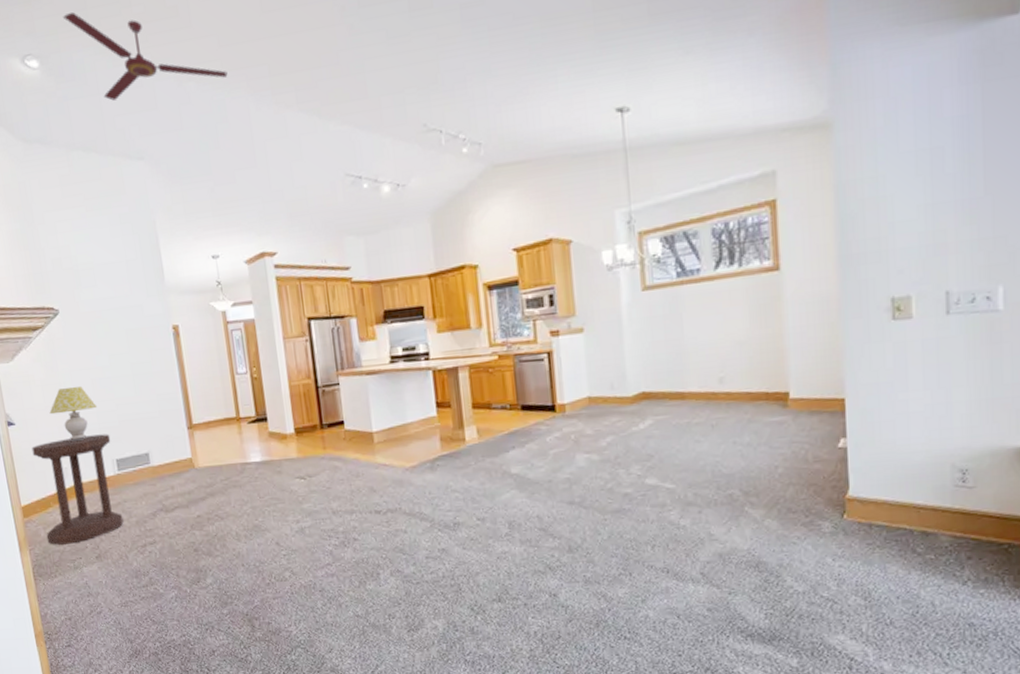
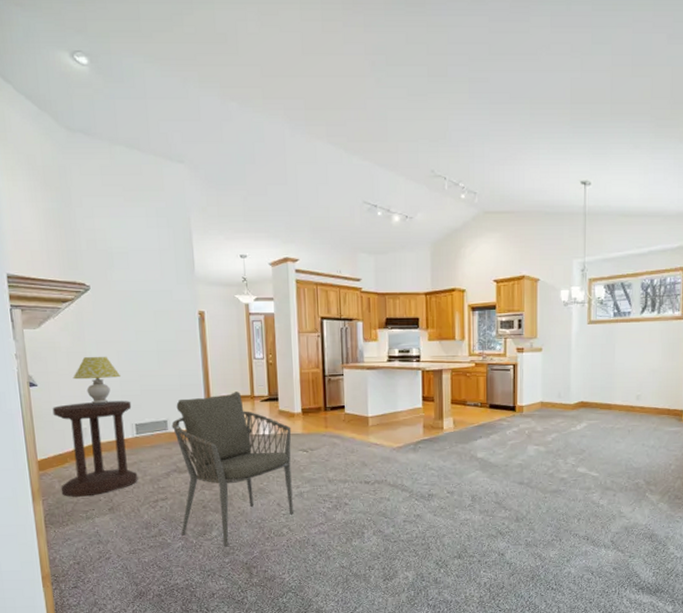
ceiling fan: present [62,12,228,101] -> none [115,21,268,106]
armchair: none [154,414,295,596] -> present [171,392,293,547]

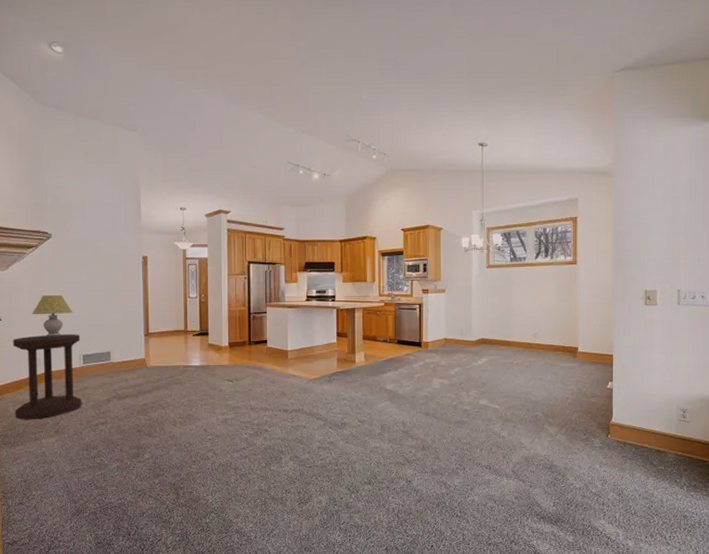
armchair: present [171,392,293,547] -> none [114,327,219,469]

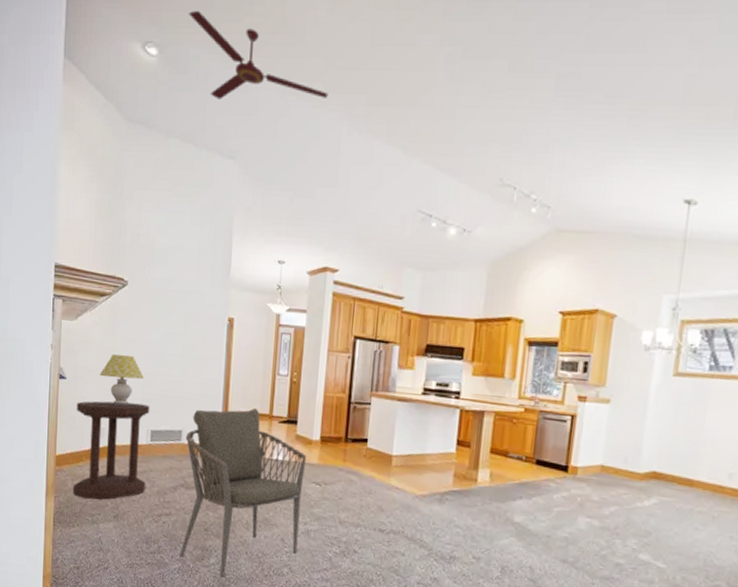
ceiling fan: none [86,18,209,85] -> present [188,11,328,99]
armchair: none [114,327,219,469] -> present [179,408,307,578]

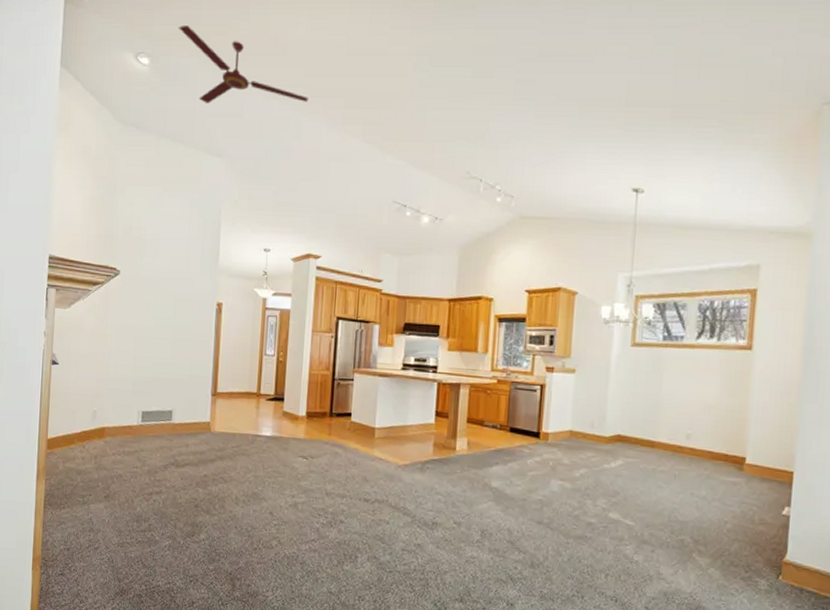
side table: present [72,401,150,500] -> none [64,384,141,481]
table lamp: present [99,354,144,406] -> none [91,340,135,389]
armchair: present [179,408,307,578] -> none [169,387,294,553]

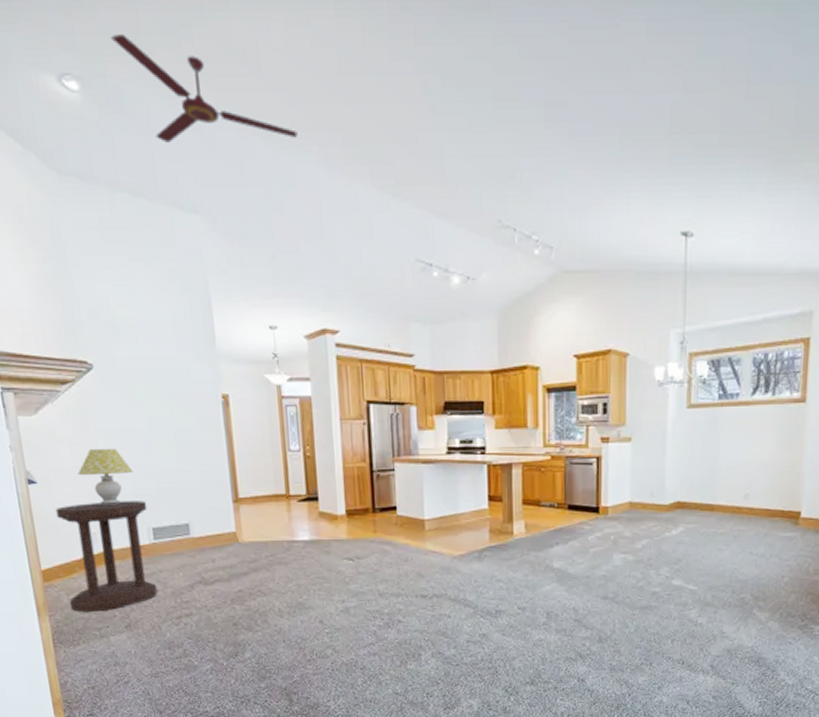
side table: none [64,384,141,481] -> present [55,501,158,612]
table lamp: none [91,340,135,389] -> present [77,448,133,506]

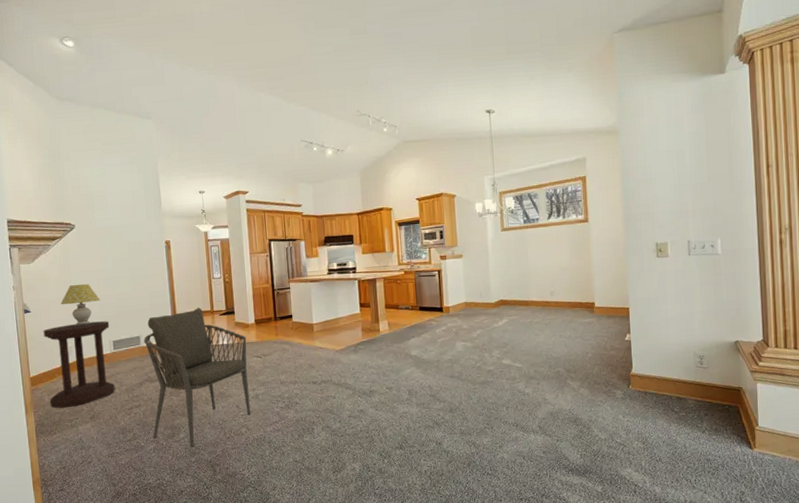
ceiling fan: present [110,35,298,143] -> none [95,11,219,75]
armchair: none [194,490,339,670] -> present [143,308,251,447]

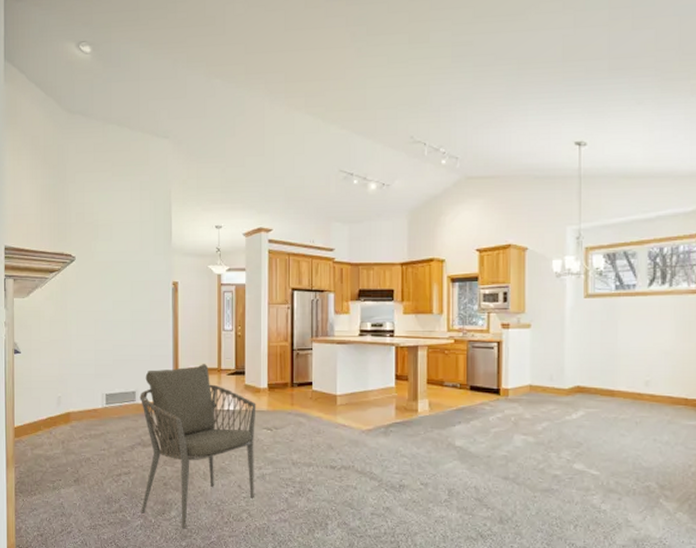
side table: present [43,321,116,408] -> none [32,370,104,466]
table lamp: present [60,283,100,326] -> none [53,325,96,373]

